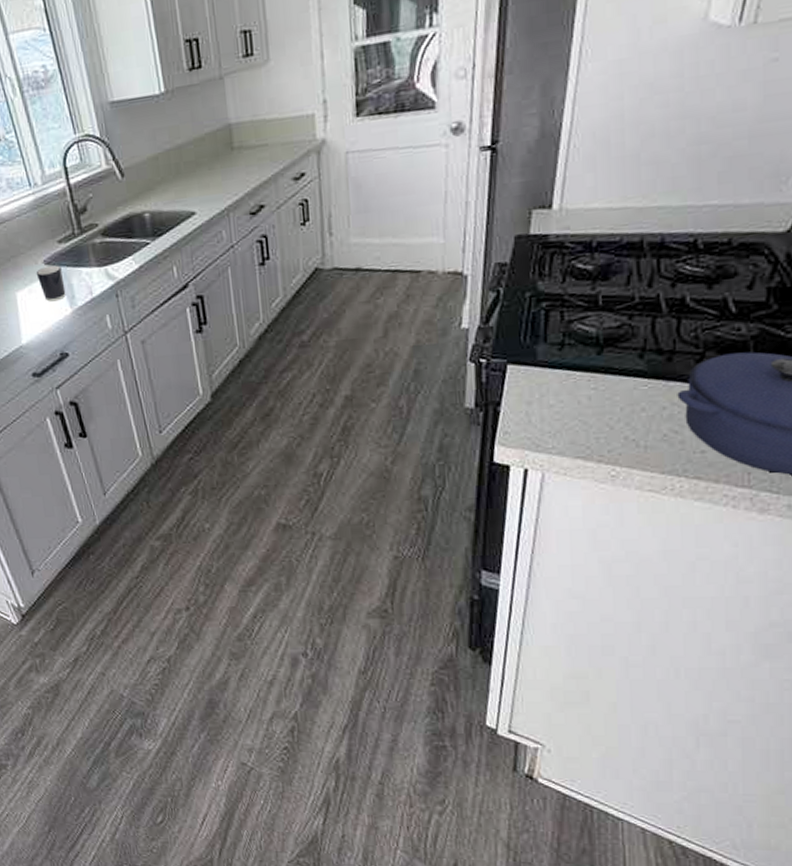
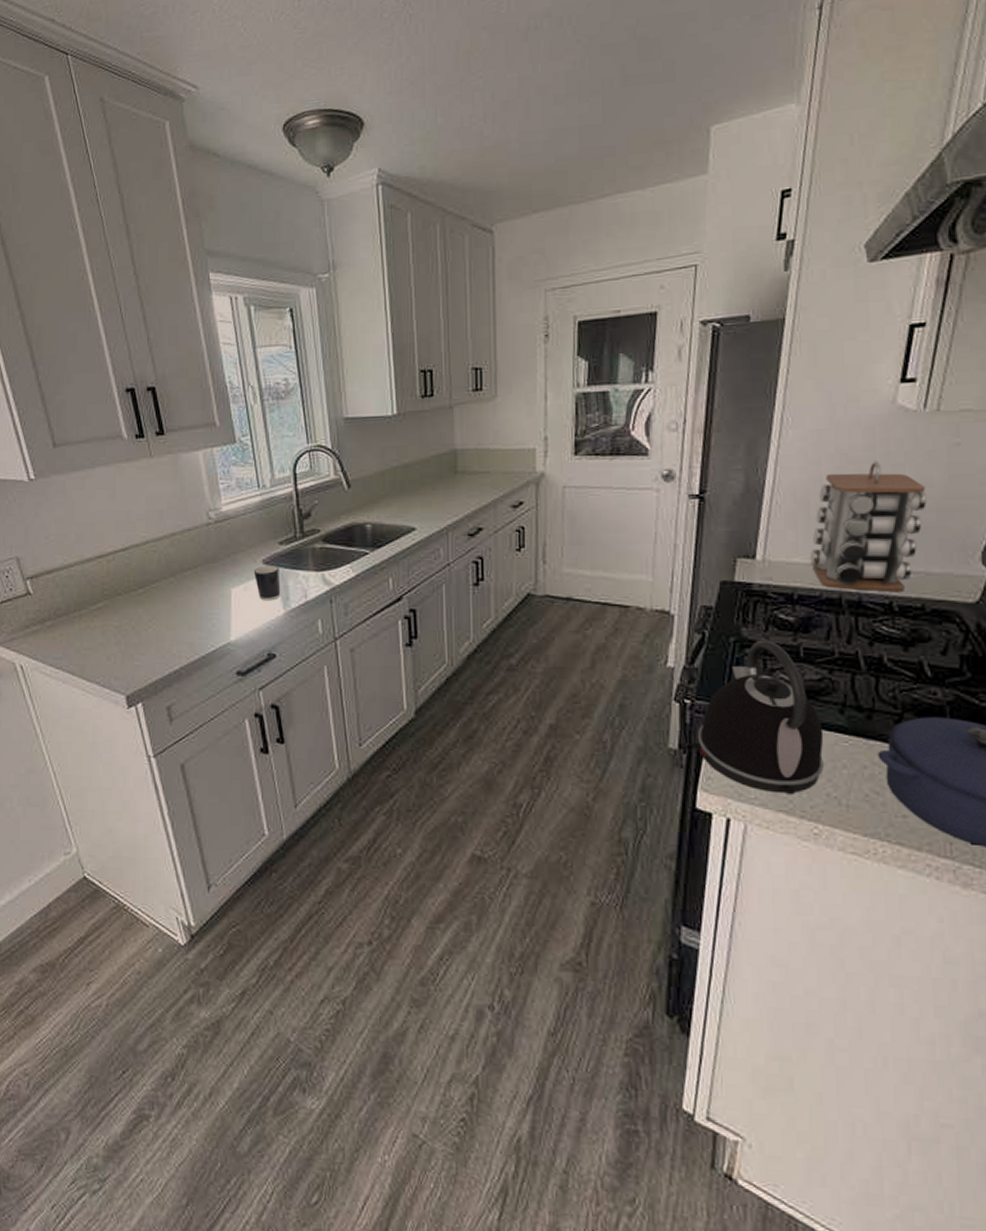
kettle: none [493,291,623,442] -> present [697,640,824,796]
spice rack: none [609,88,738,232] -> present [809,461,927,593]

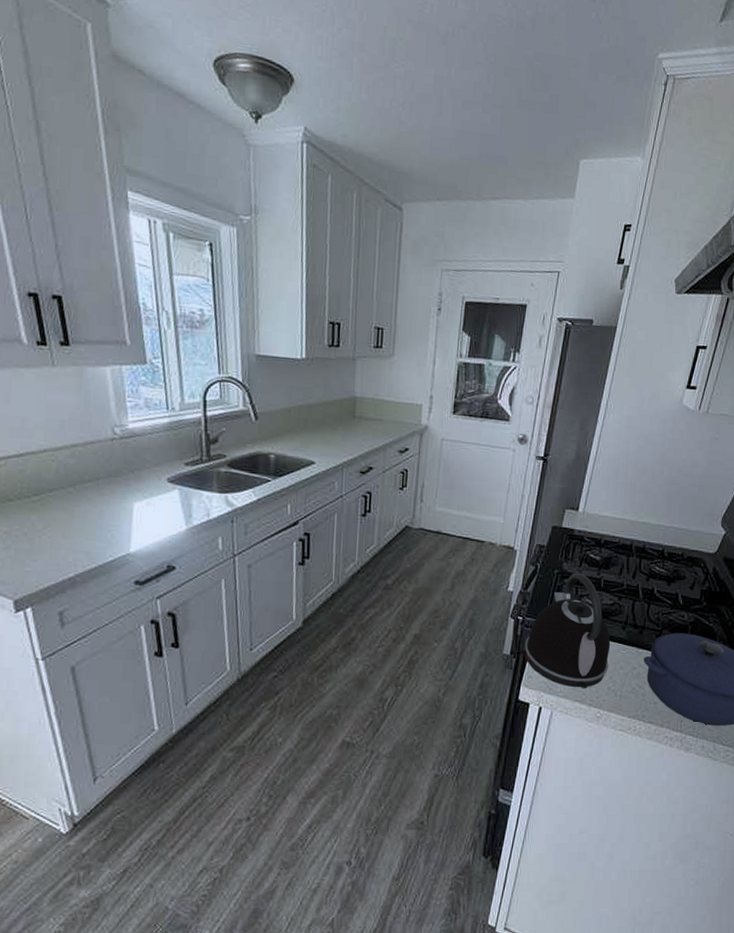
mug: present [253,565,281,601] -> none [157,484,184,517]
spice rack: present [809,461,927,593] -> none [614,445,694,543]

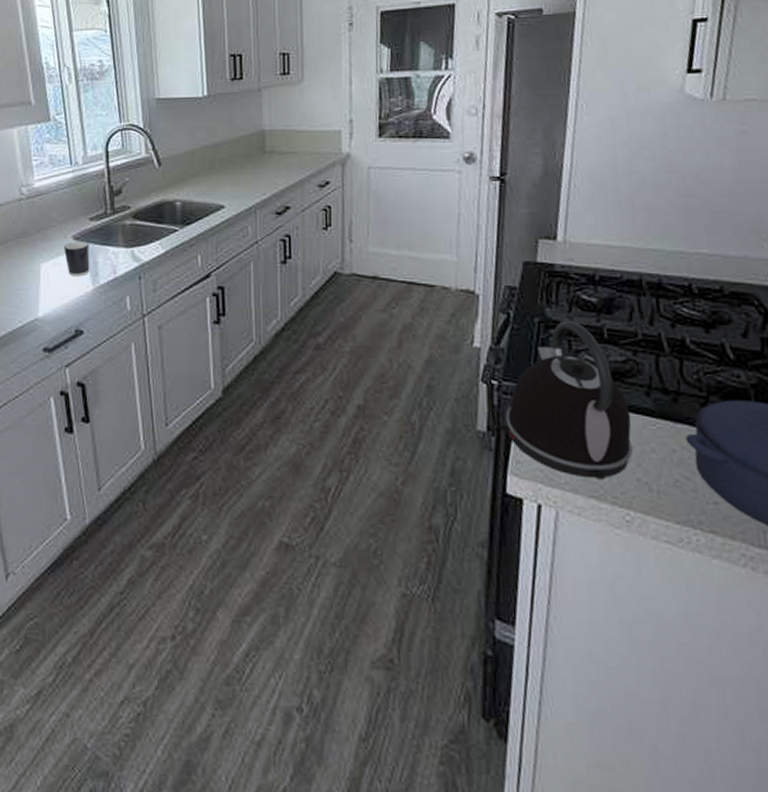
mug: none [157,484,184,517] -> present [63,241,90,277]

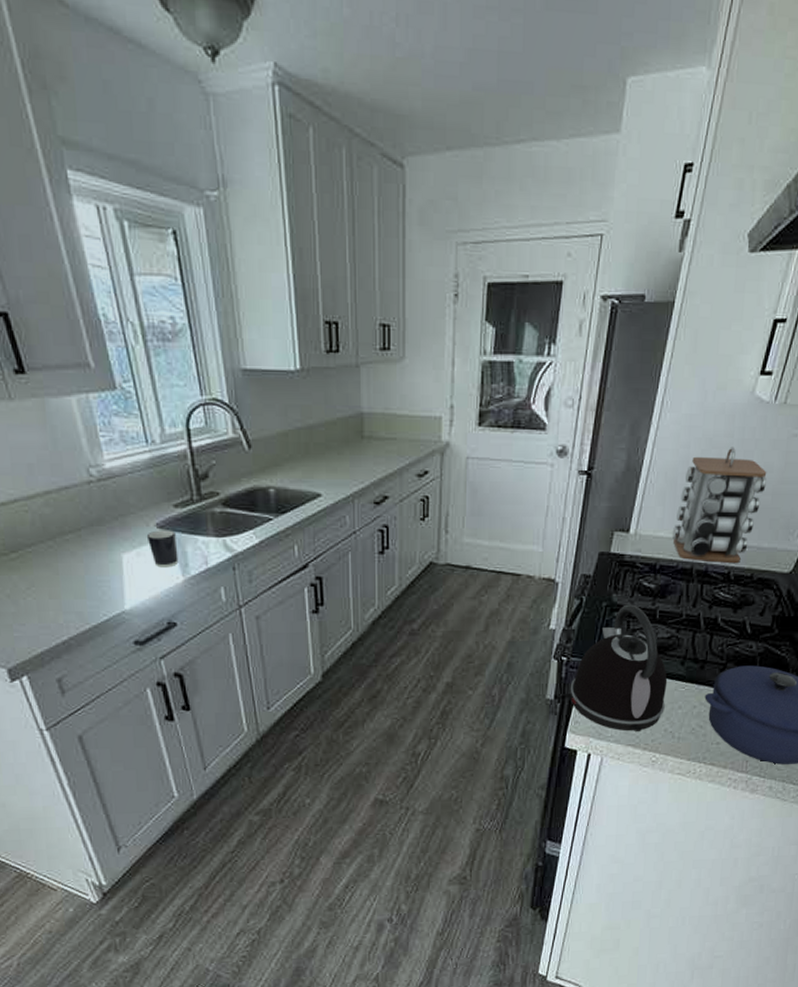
spice rack: none [608,147,719,275] -> present [671,447,767,564]

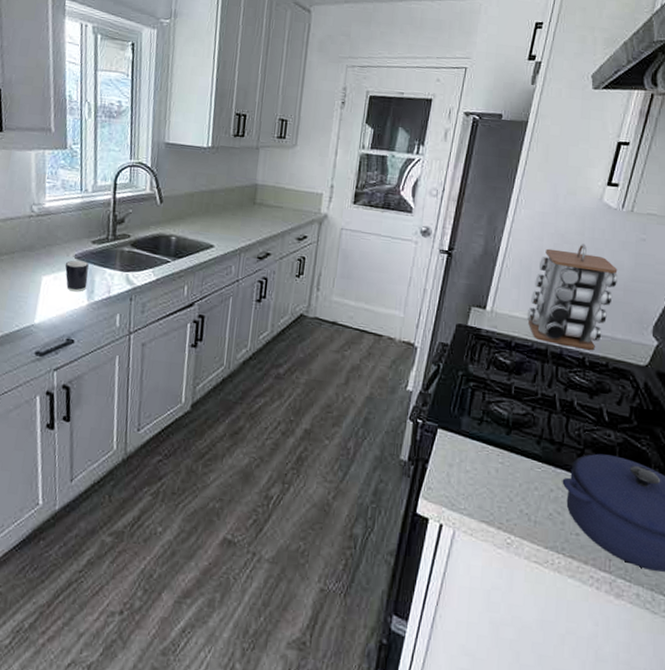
kettle: present [570,604,668,733] -> none [424,376,523,509]

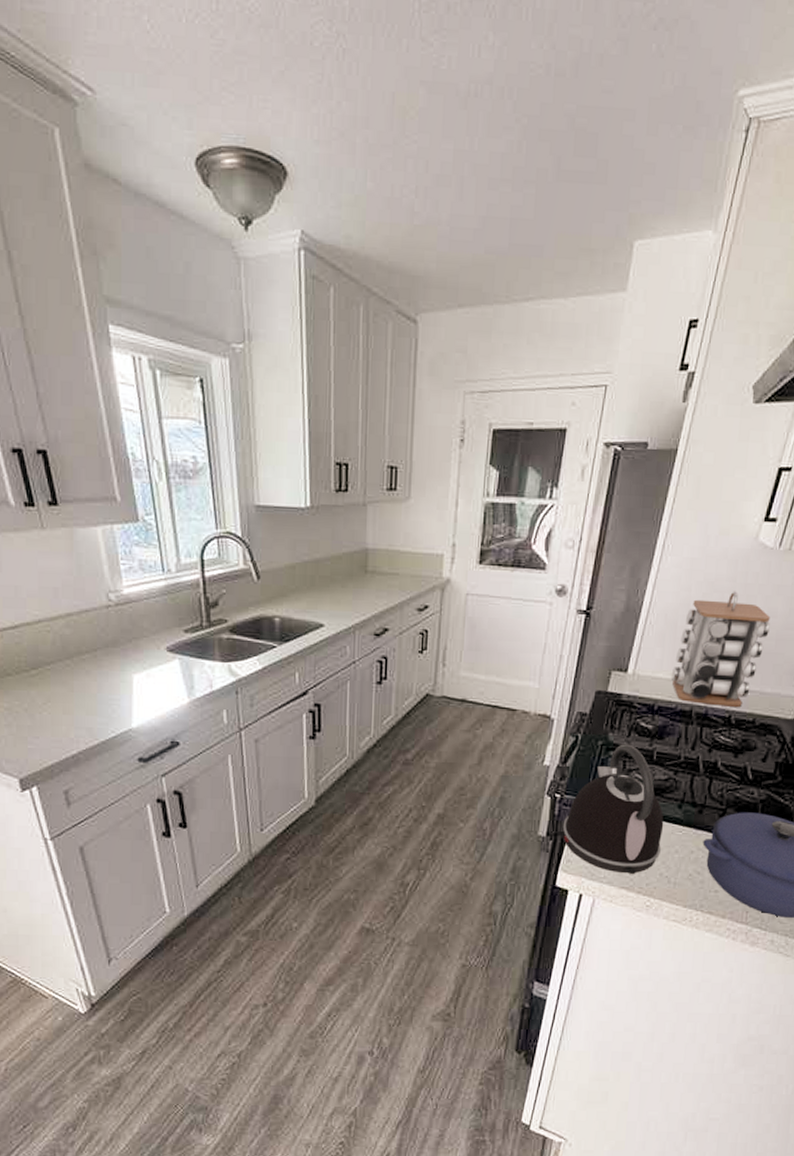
mug: present [65,260,89,292] -> none [157,653,185,689]
kettle: none [424,376,523,509] -> present [562,744,664,875]

